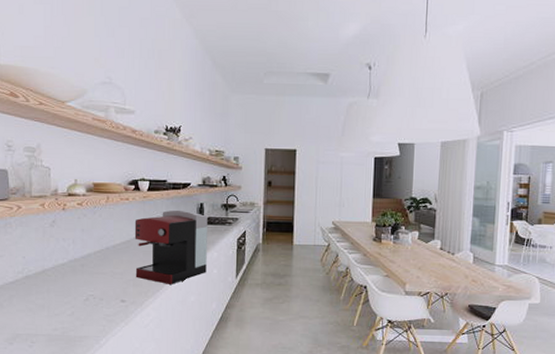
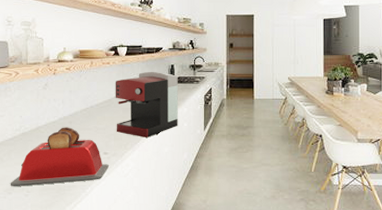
toaster: none [11,270,126,336] -> present [10,127,109,186]

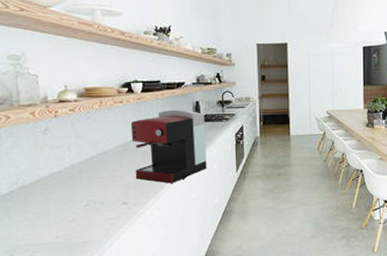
toaster: present [10,127,109,186] -> none [10,176,129,247]

